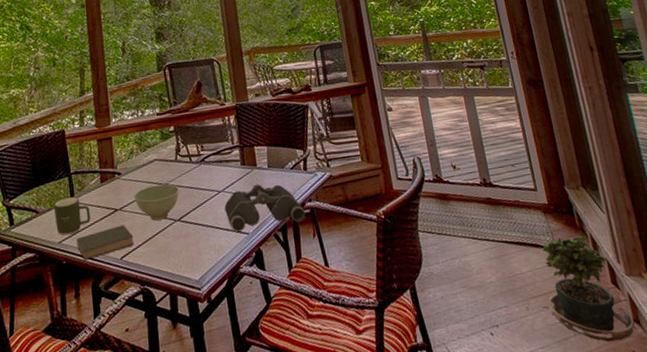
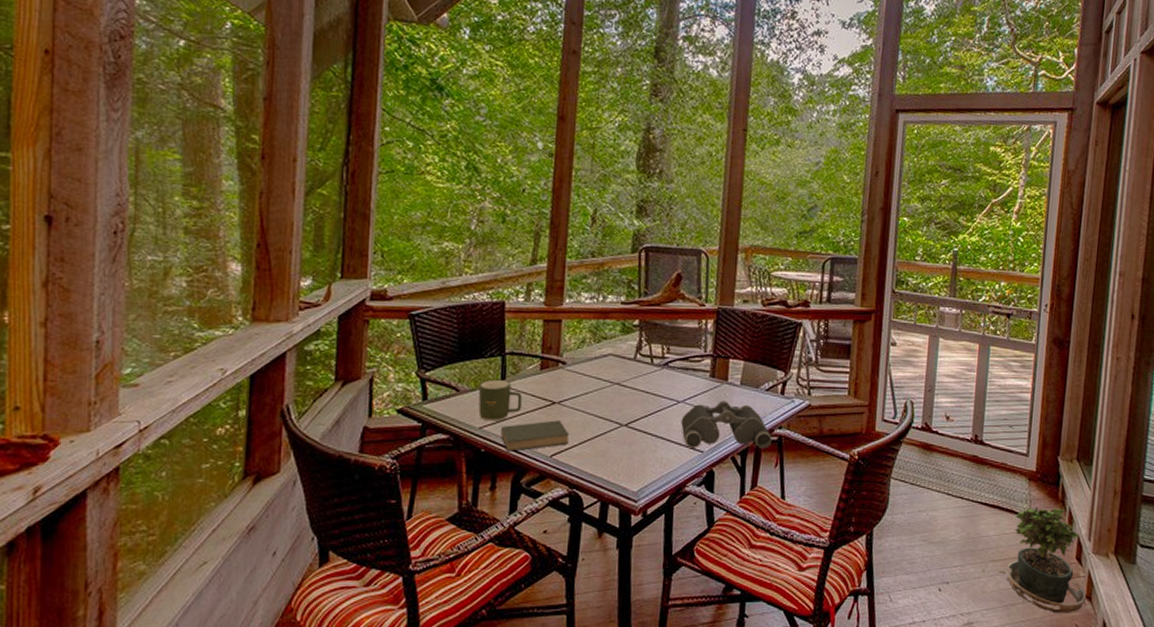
bowl: present [133,183,180,221] -> none [577,382,634,422]

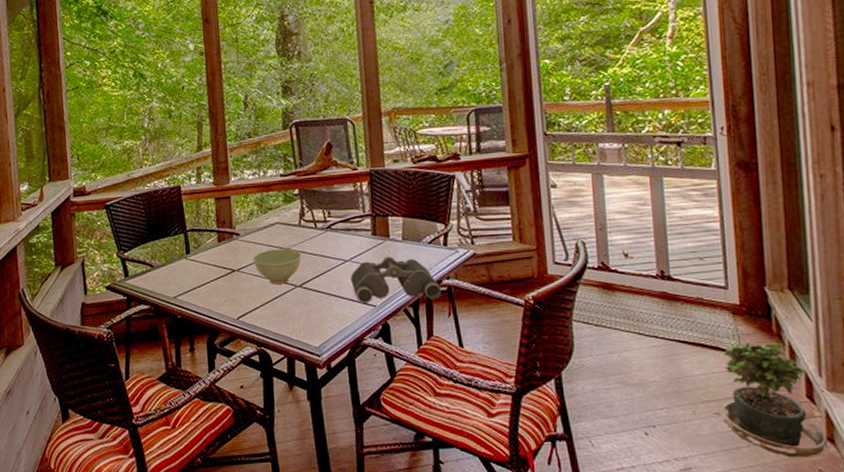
mug: present [478,380,522,421] -> none [168,254,207,291]
book: present [501,420,570,452] -> none [192,286,252,317]
bowl: none [577,382,634,422] -> present [252,248,303,285]

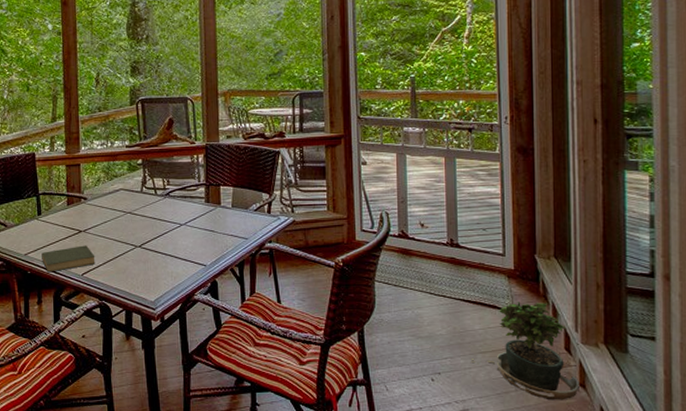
book: none [192,286,252,317] -> present [41,245,96,273]
bowl: present [252,248,303,285] -> none [98,212,143,245]
binoculars: present [350,256,442,303] -> none [185,221,264,263]

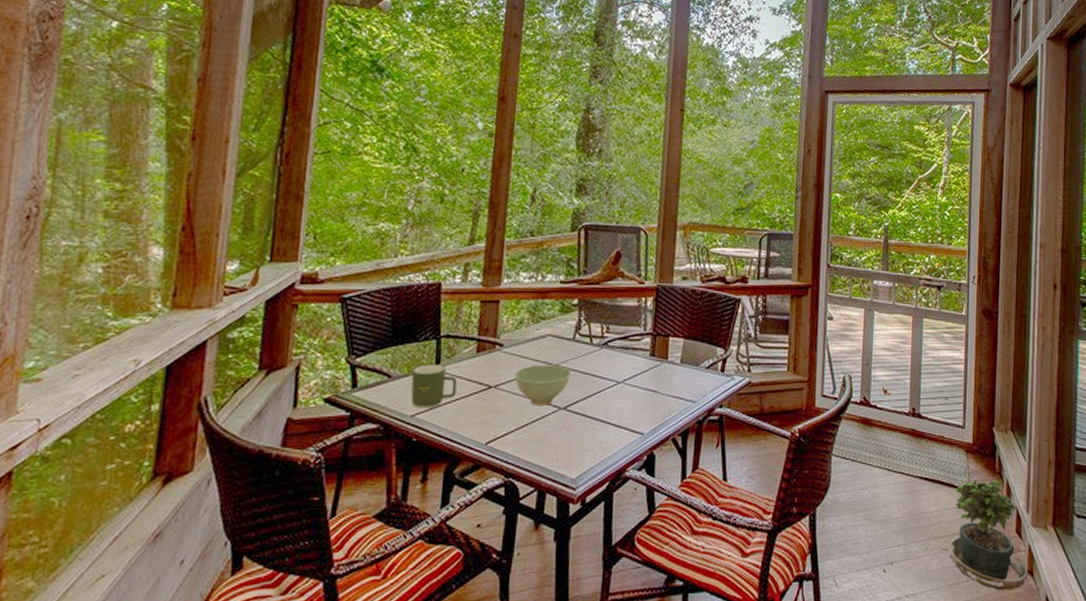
mug: none [21,216,55,249] -> present [411,365,457,408]
book: present [41,245,96,273] -> none [434,405,506,441]
bowl: none [98,212,143,245] -> present [514,365,572,405]

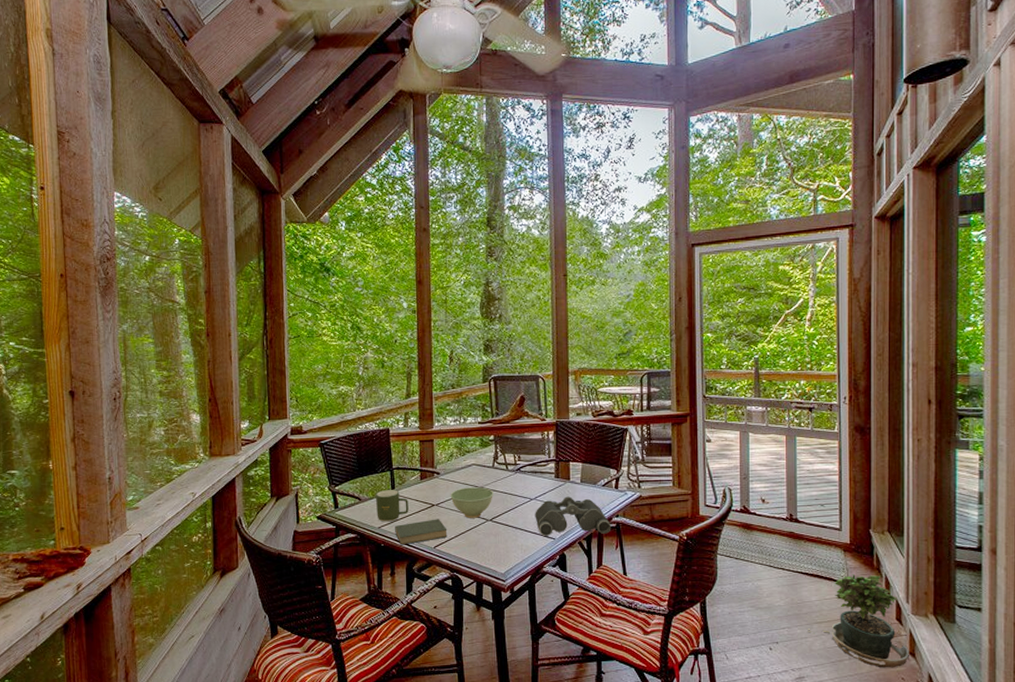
book: none [434,405,506,441] -> present [395,519,448,545]
binoculars: none [621,380,713,430] -> present [535,496,612,536]

